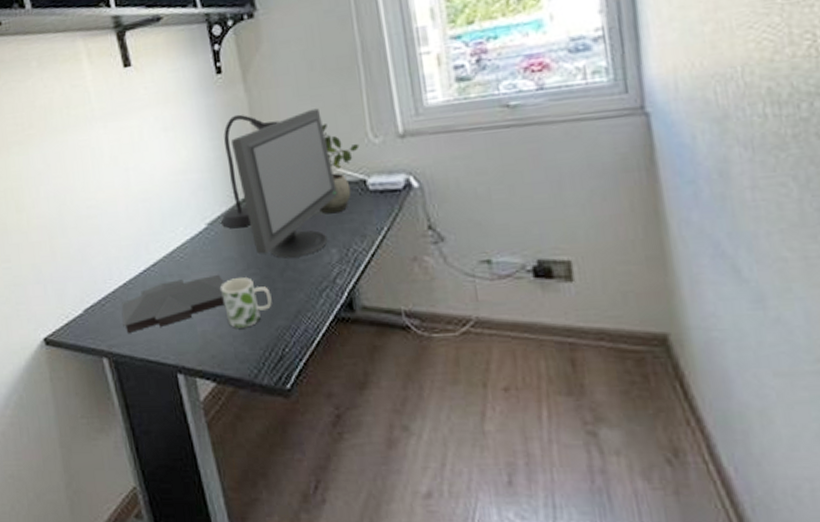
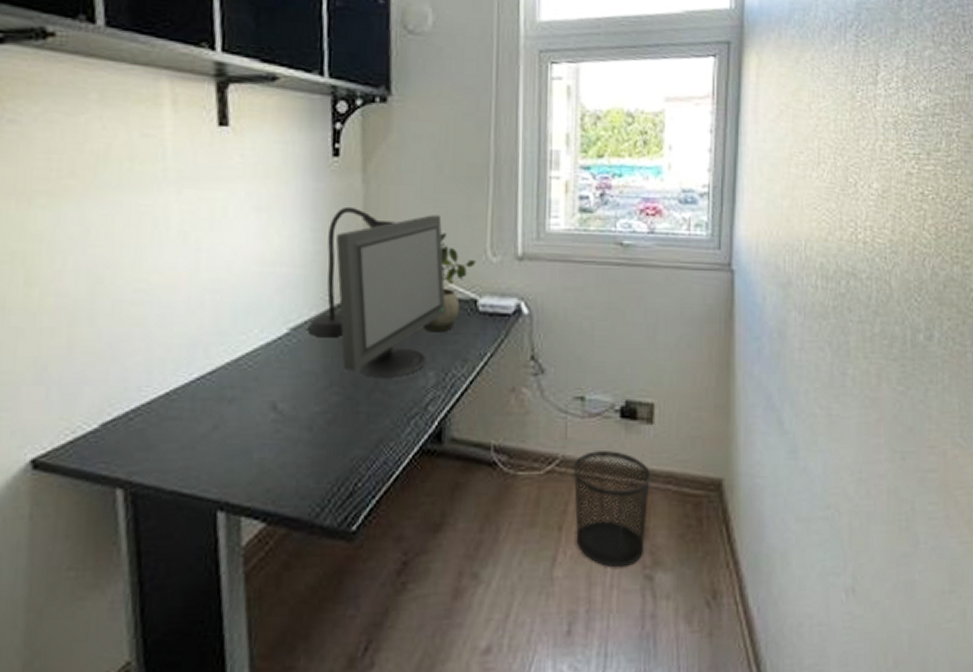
papers: present [121,275,226,333] -> none [154,391,299,457]
mug: present [221,277,272,328] -> none [292,397,352,457]
waste bin: none [489,310,583,424] -> present [573,451,650,568]

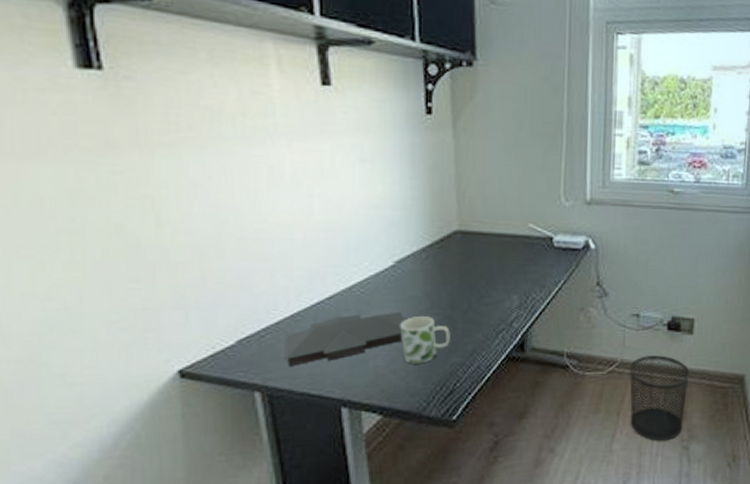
papers: none [154,391,299,457] -> present [284,313,405,366]
mug: none [292,397,352,457] -> present [400,316,450,364]
desk lamp: present [306,206,396,336] -> none [409,158,483,268]
computer monitor: present [336,215,446,378] -> none [432,166,526,301]
potted plant: present [423,233,476,332] -> none [507,182,552,264]

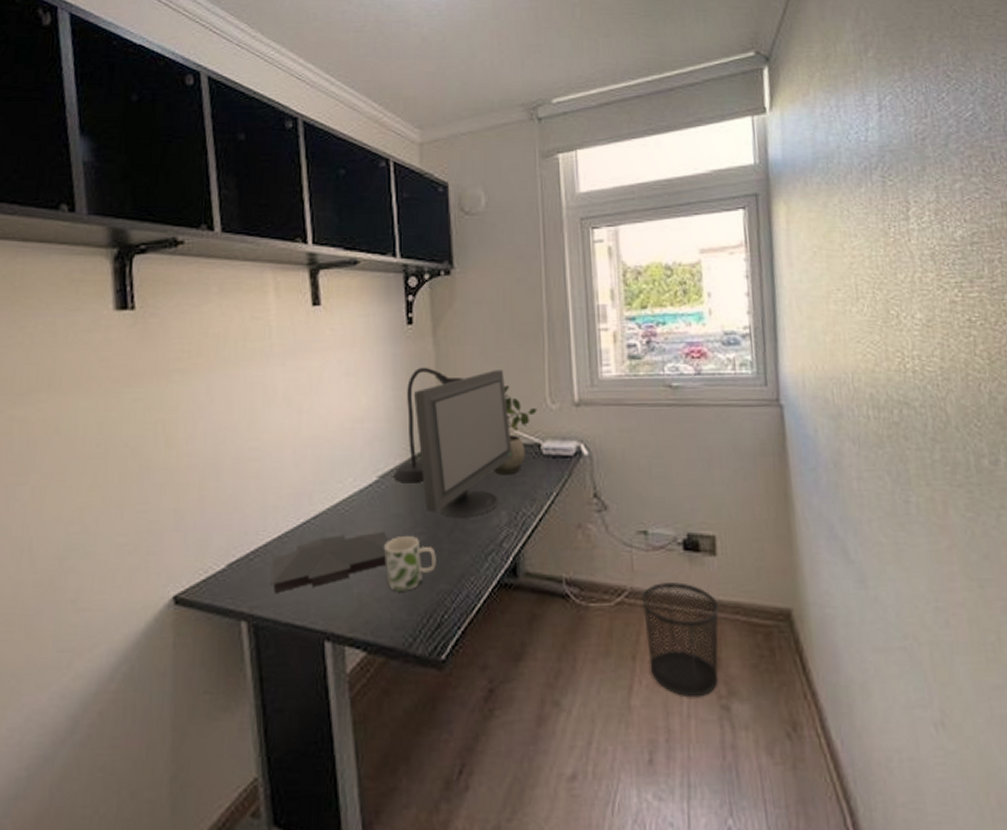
desk lamp: none [409,158,483,268] -> present [392,367,464,482]
computer monitor: none [432,166,526,301] -> present [414,369,512,518]
potted plant: none [507,182,552,264] -> present [493,385,537,475]

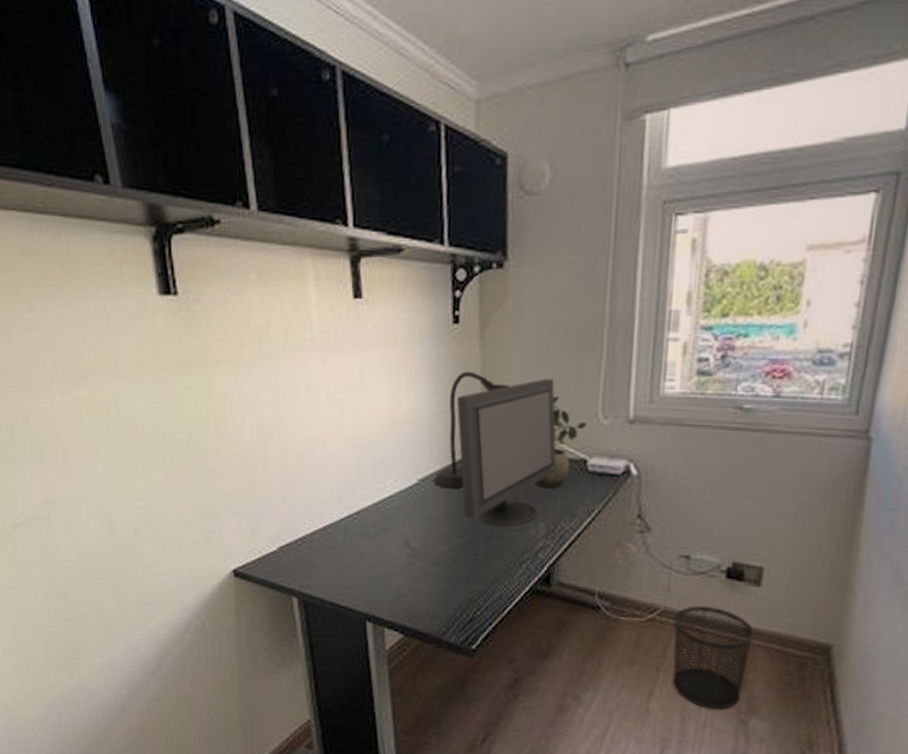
papers: present [270,532,389,593] -> none [317,531,427,576]
mug: present [384,536,436,591] -> none [422,538,472,587]

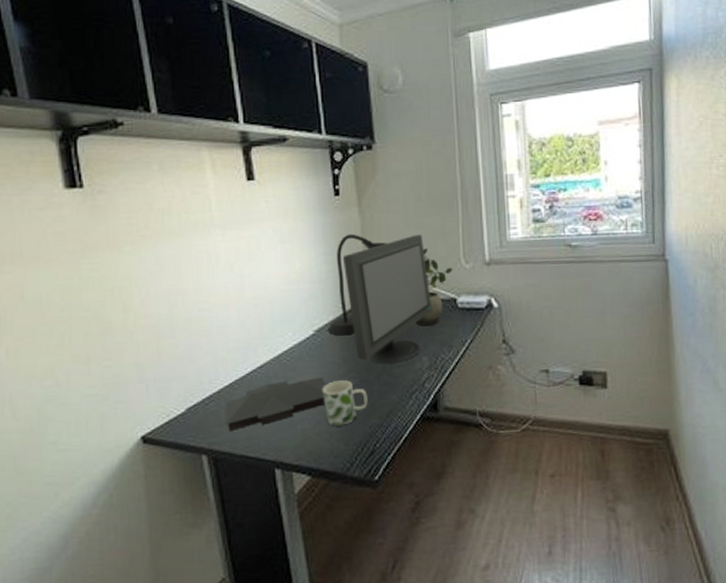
papers: none [317,531,427,576] -> present [225,378,326,431]
mug: none [422,538,472,587] -> present [322,380,368,426]
waste bin: present [673,606,754,710] -> none [543,411,608,503]

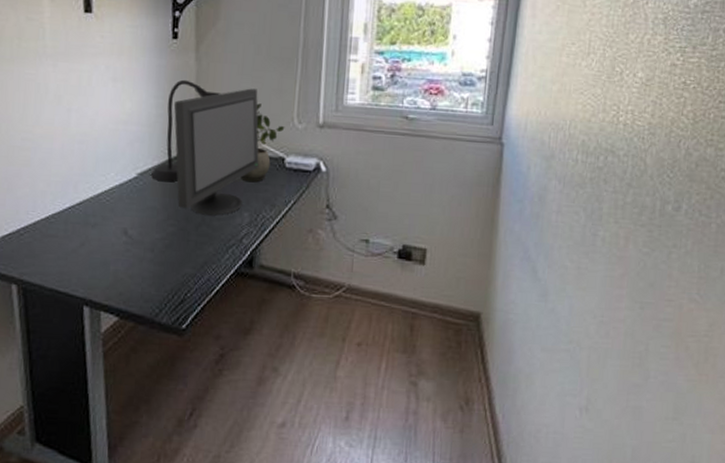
papers: present [225,378,326,431] -> none [38,220,144,264]
mug: present [322,380,368,426] -> none [139,226,184,272]

